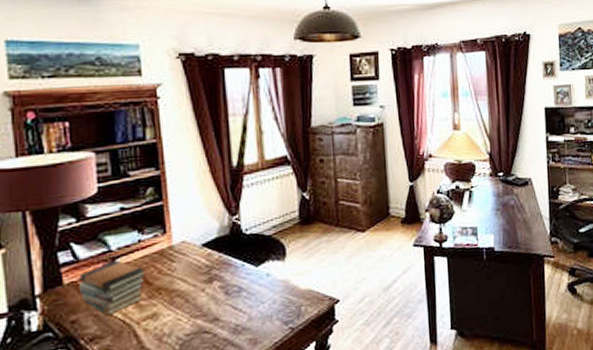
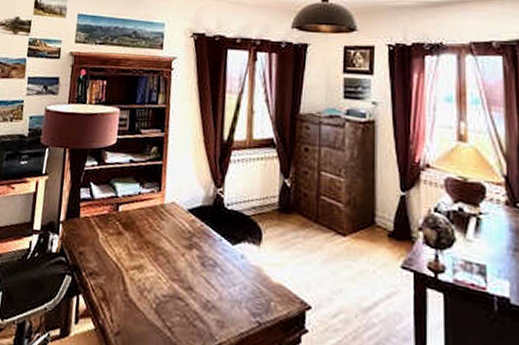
book stack: present [79,260,145,315] -> none [90,206,140,256]

